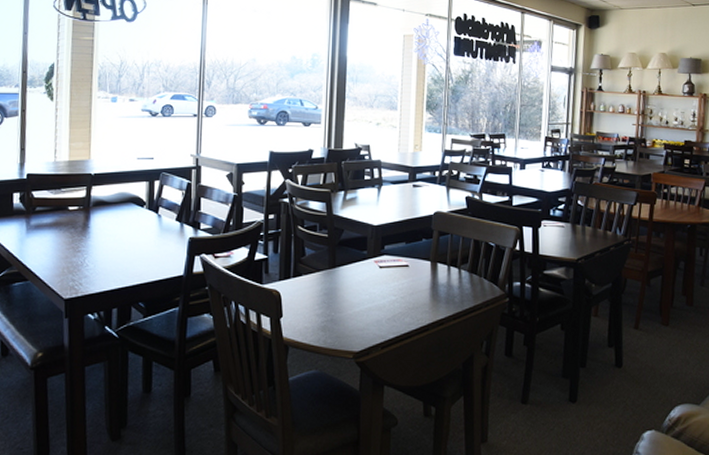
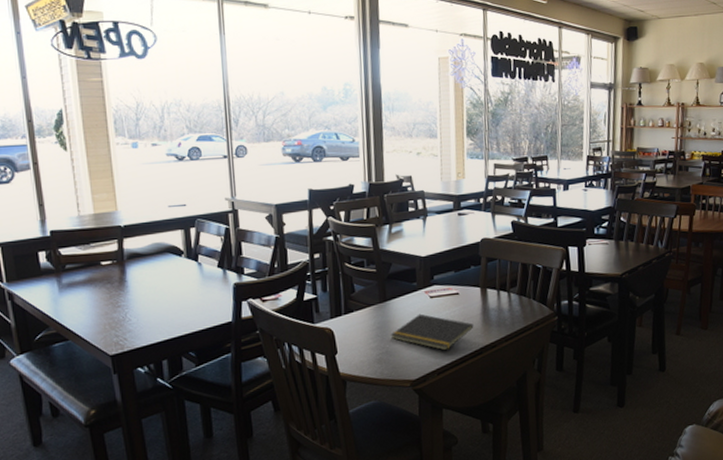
notepad: none [337,283,422,324] -> present [390,313,474,351]

